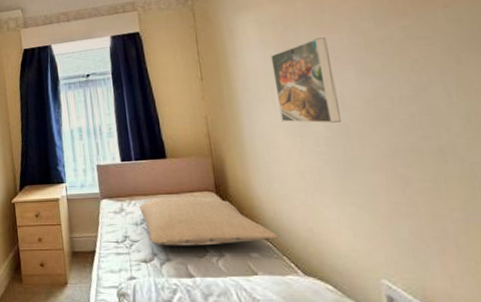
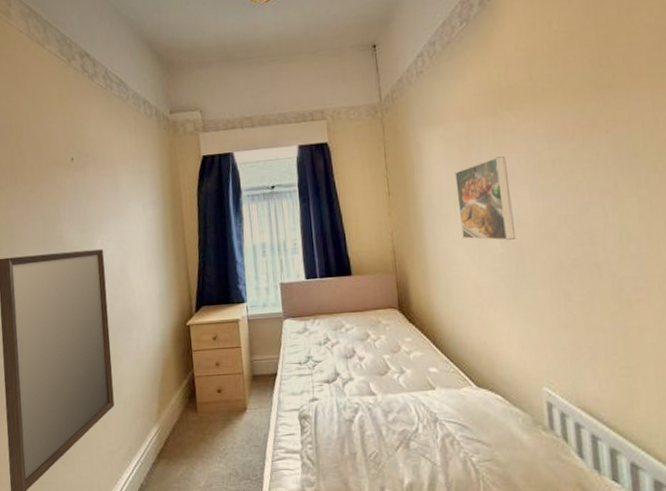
pillow: present [139,197,278,246] -> none [323,314,455,365]

